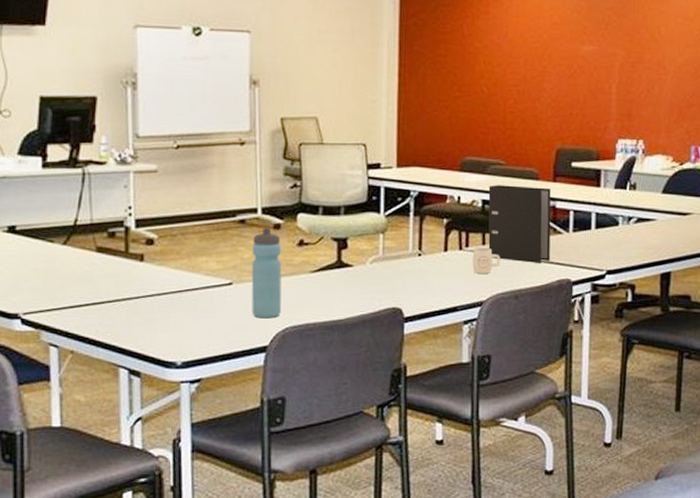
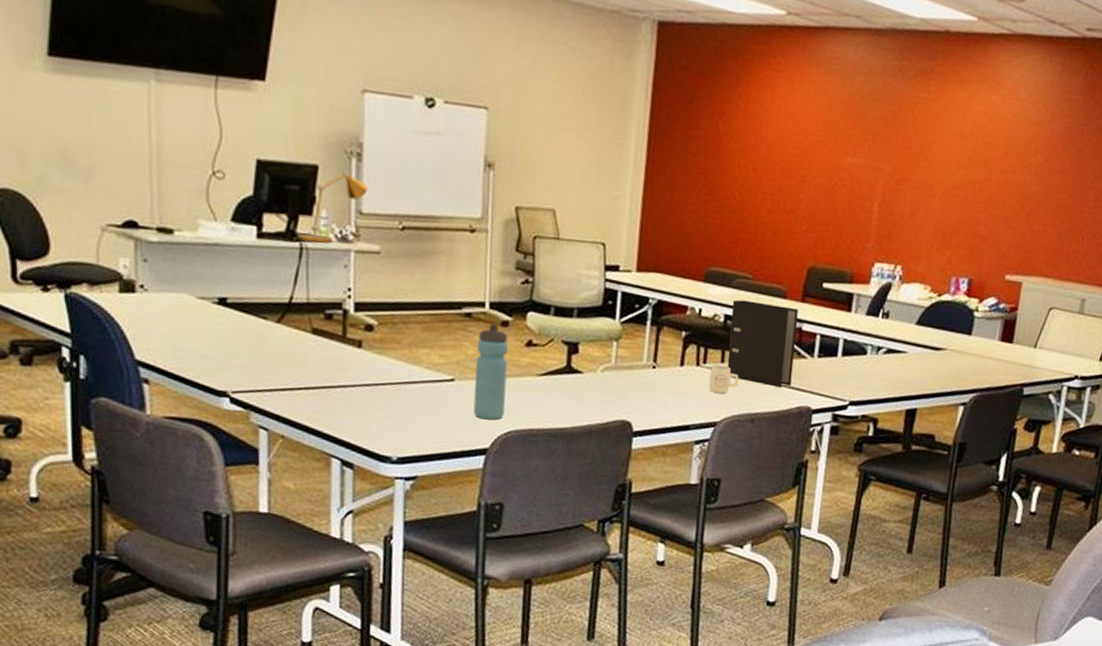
desk lamp: none [79,99,144,168] -> present [297,170,368,244]

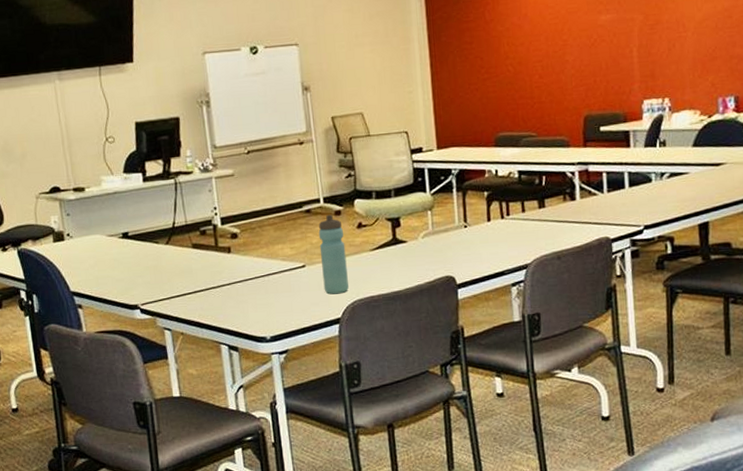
desk lamp: present [297,170,368,244] -> none [171,116,218,178]
mug: present [709,364,739,394] -> none [514,214,541,240]
binder: present [727,299,798,387] -> none [523,153,588,225]

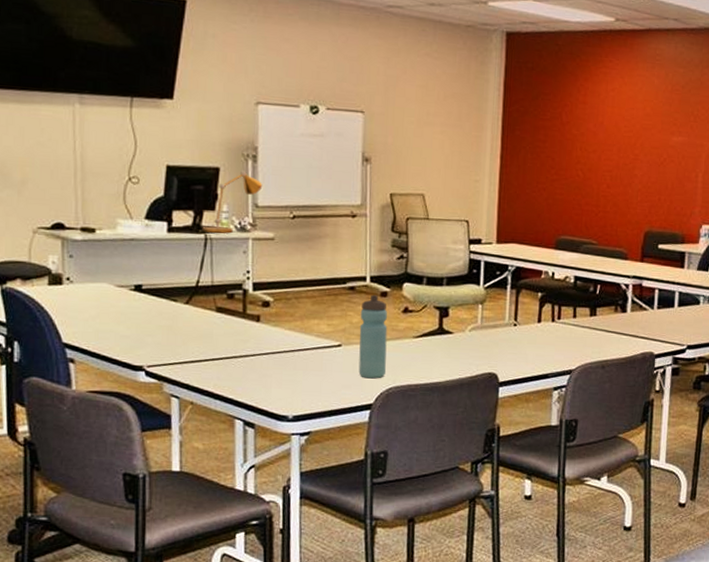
desk lamp: none [171,116,218,178] -> present [202,171,263,234]

